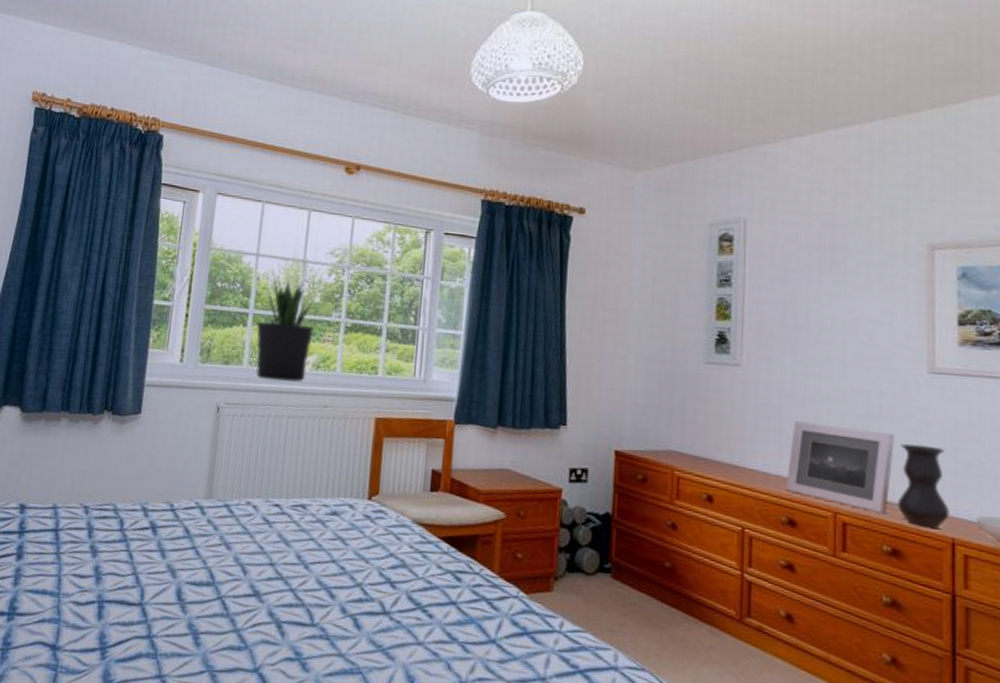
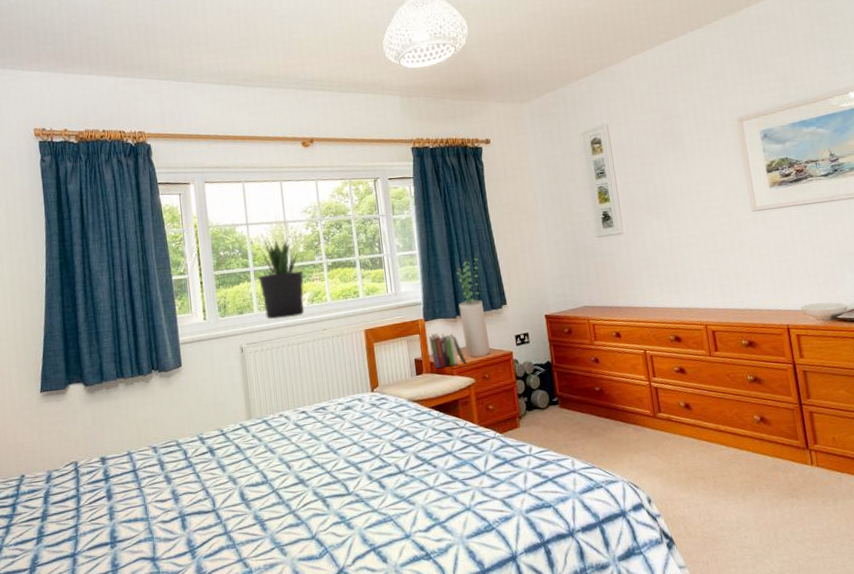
books: none [454,441,499,491] -> present [428,332,467,369]
vase: none [501,350,540,487] -> present [455,253,491,358]
picture frame: present [785,421,895,514] -> none [667,260,741,319]
vase: present [897,443,950,530] -> none [742,263,783,323]

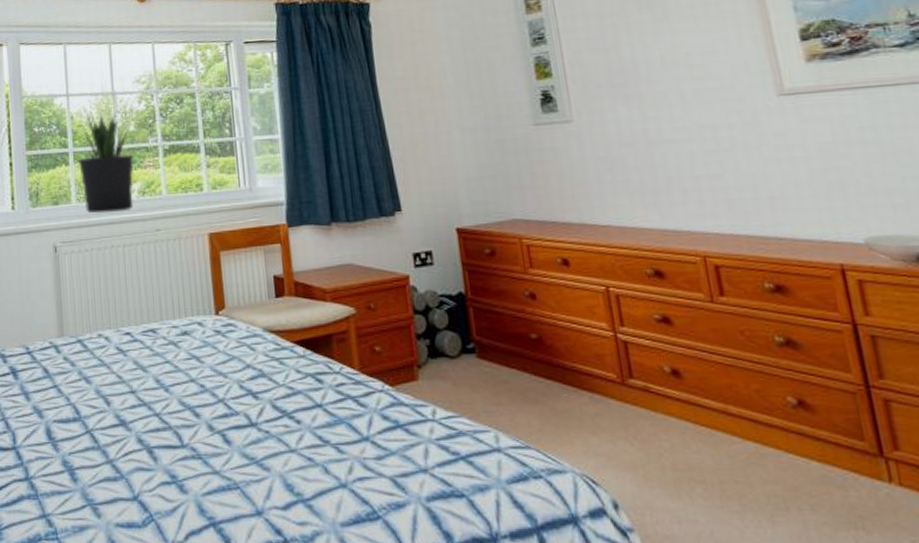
books: present [428,332,467,369] -> none [292,243,344,291]
vase: present [455,253,491,358] -> none [331,141,378,280]

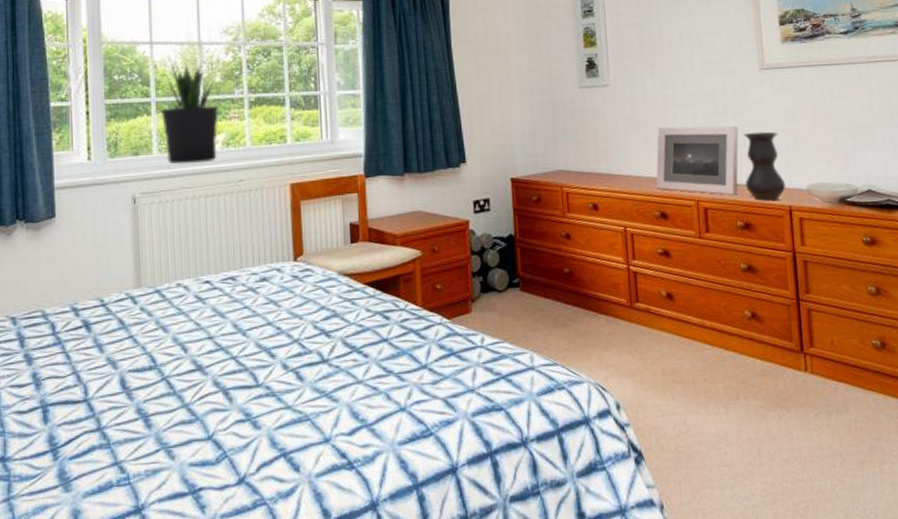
picture frame: none [640,165,762,250] -> present [656,125,739,195]
vase: none [762,171,833,259] -> present [744,131,786,202]

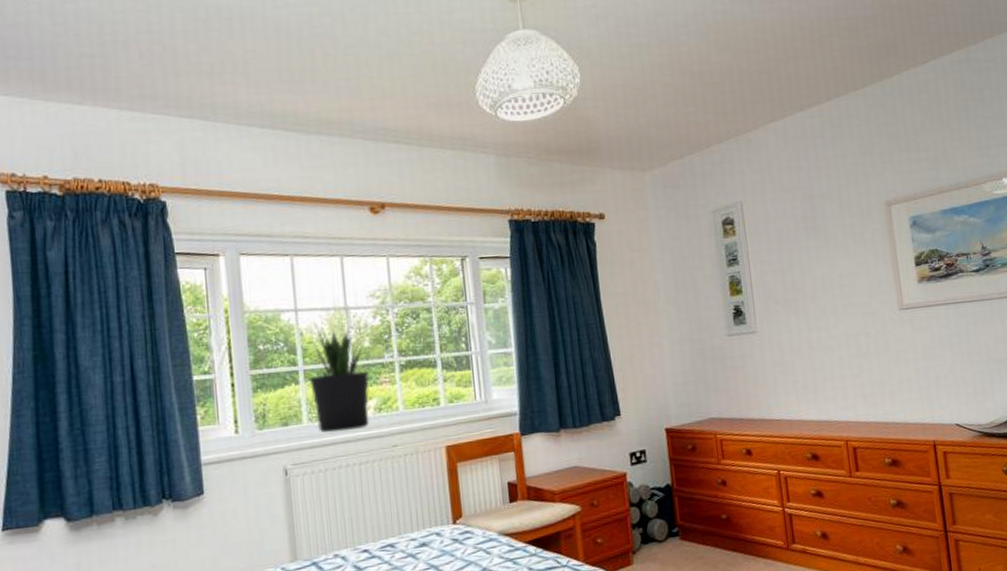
picture frame: present [656,125,739,195] -> none [805,366,885,434]
vase: present [744,131,786,202] -> none [887,369,929,438]
bowl: present [805,182,860,203] -> none [947,415,998,436]

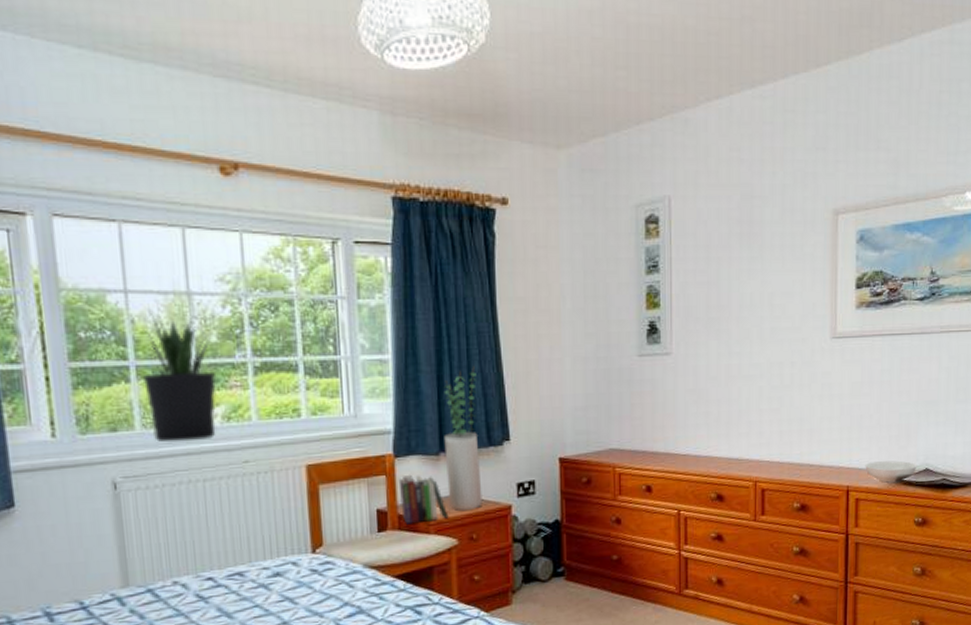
books: none [525,449,571,495] -> present [398,474,449,525]
vase: none [560,352,600,481] -> present [443,365,483,511]
bowl: none [947,415,998,436] -> present [865,460,917,483]

